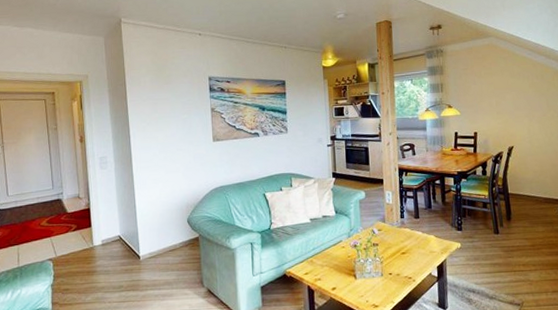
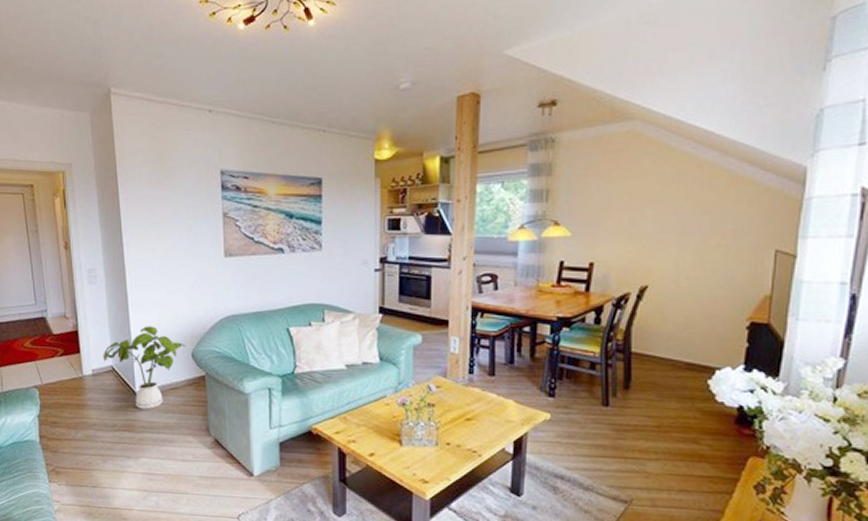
house plant: none [111,200,182,271] -> present [103,326,186,410]

